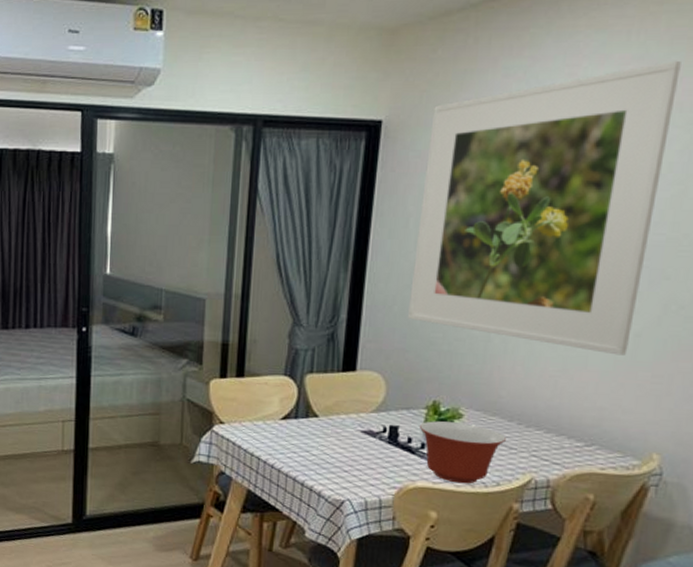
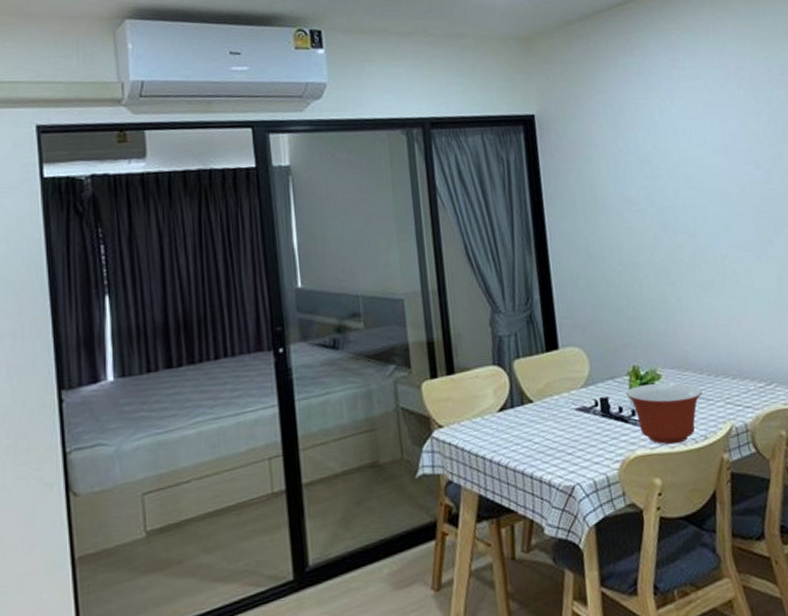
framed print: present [407,60,681,356] -> none [574,51,776,298]

